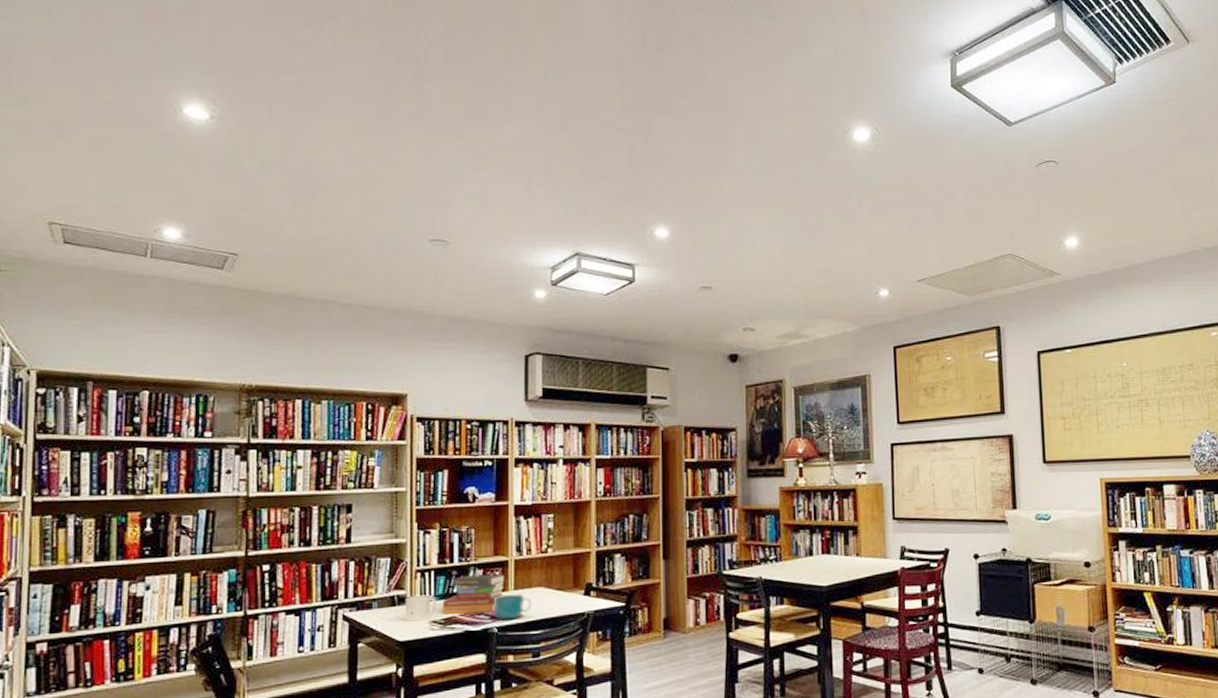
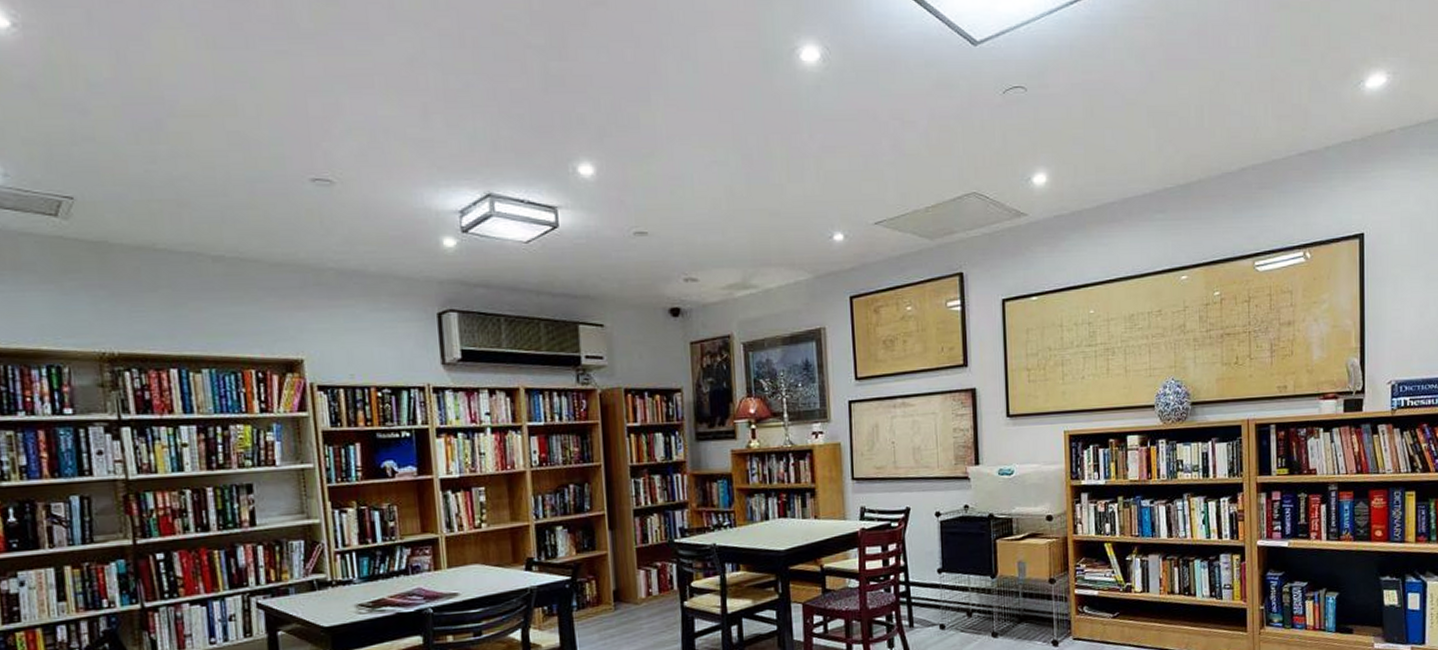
mug: present [405,594,438,622] -> none [326,577,363,607]
books: present [442,574,505,614] -> none [368,552,436,597]
cup: present [493,593,531,620] -> none [425,572,468,600]

